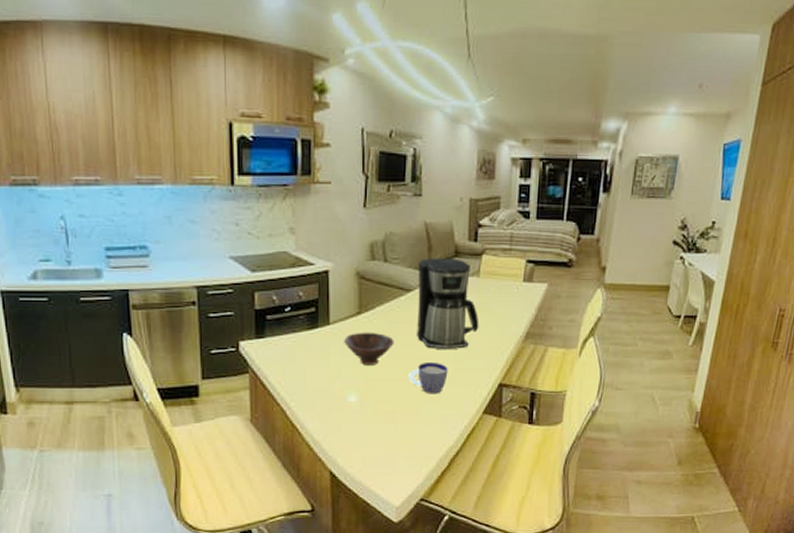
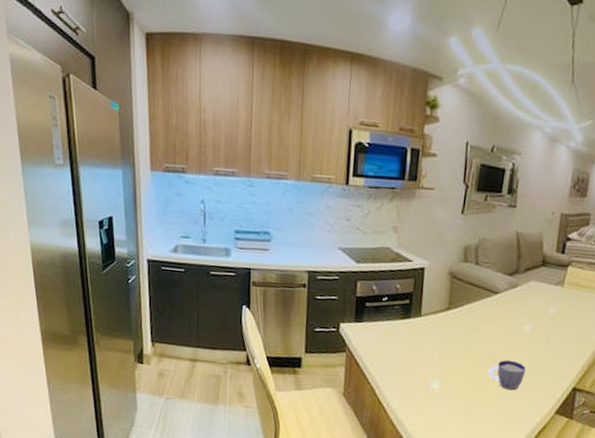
bowl: present [344,332,394,365] -> none [432,326,478,358]
coffee maker: present [417,258,479,349] -> none [499,265,560,352]

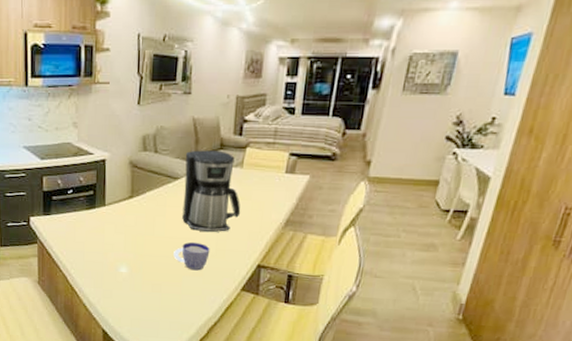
coffee maker: none [499,265,560,352] -> present [182,150,241,232]

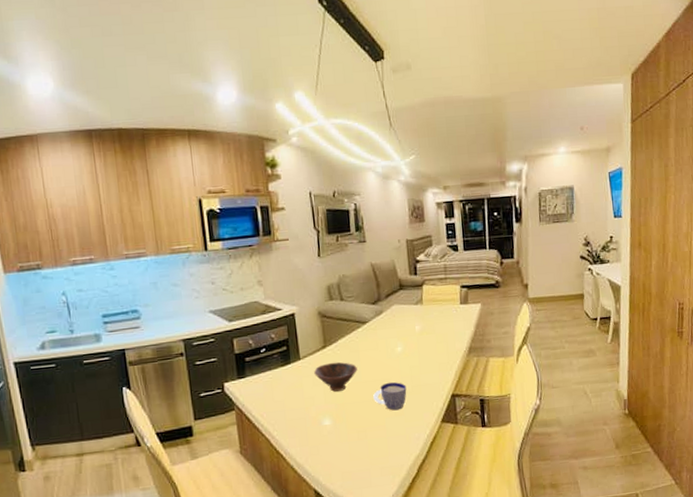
bowl: none [117,213,162,243] -> present [314,362,357,392]
coffee maker: present [182,150,241,232] -> none [369,291,428,371]

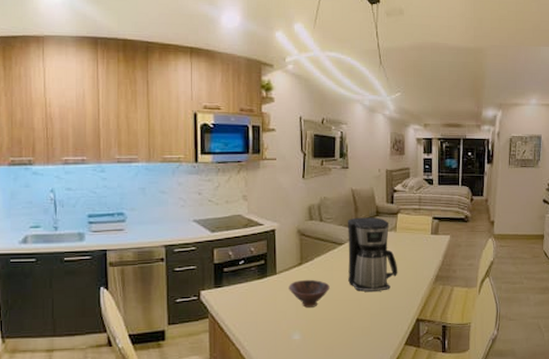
coffee maker: none [369,291,428,371] -> present [347,217,398,292]
cup: present [373,382,407,411] -> none [343,303,375,330]

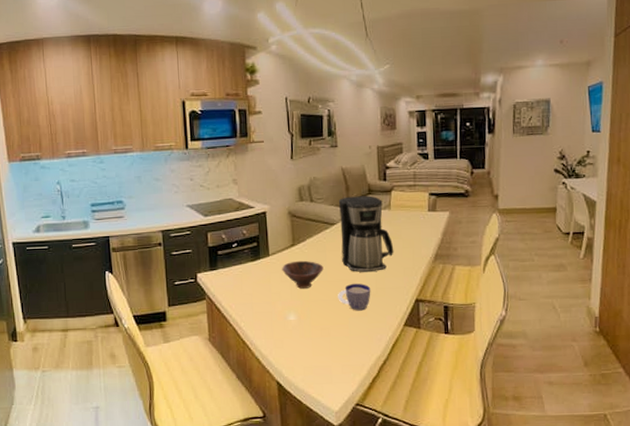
cup: none [343,303,375,330] -> present [338,284,371,311]

